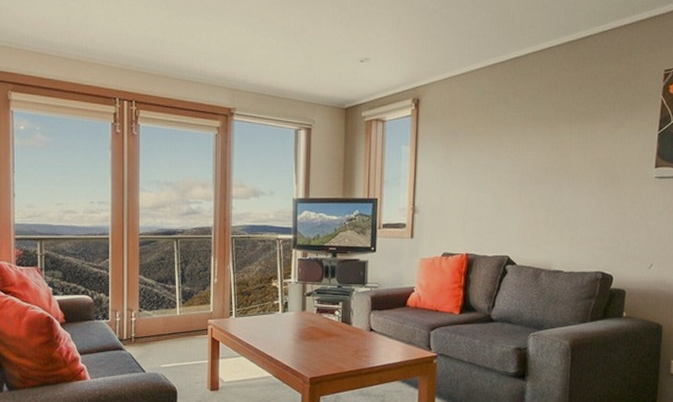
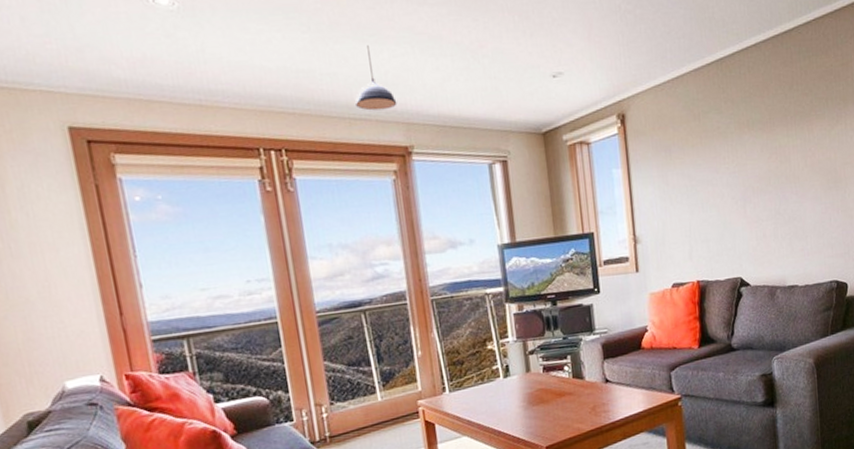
pendant light: none [194,23,228,77] -> present [354,45,397,111]

